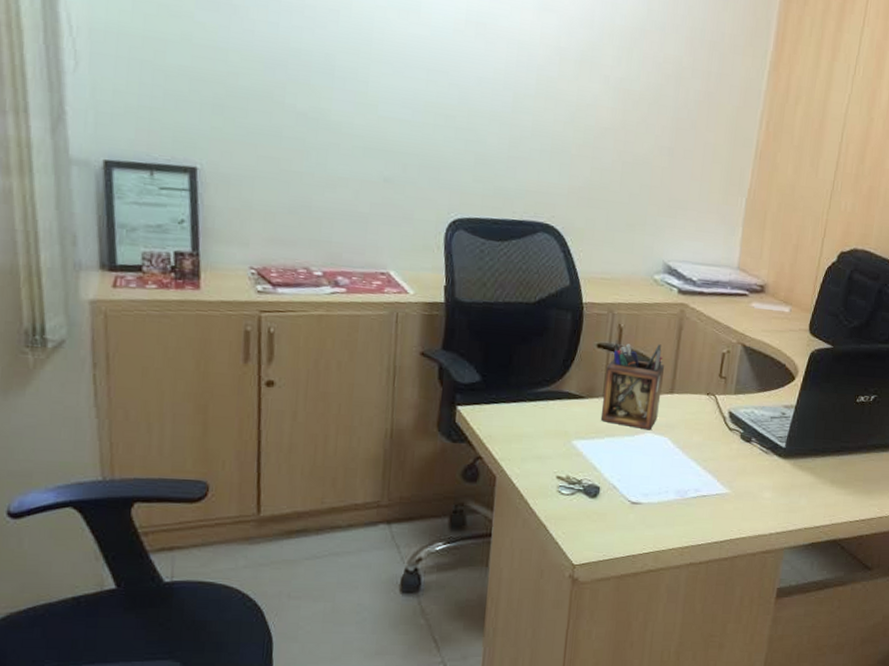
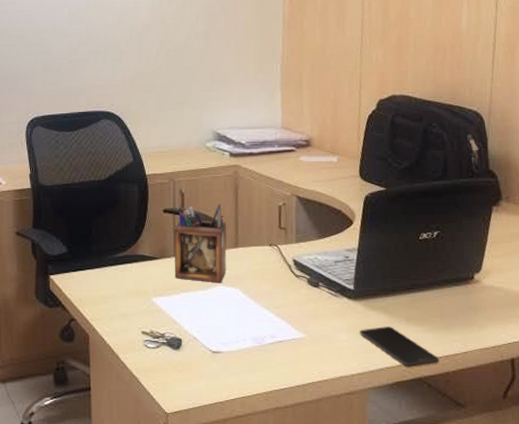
smartphone: none [783,487,856,529] -> present [359,326,440,367]

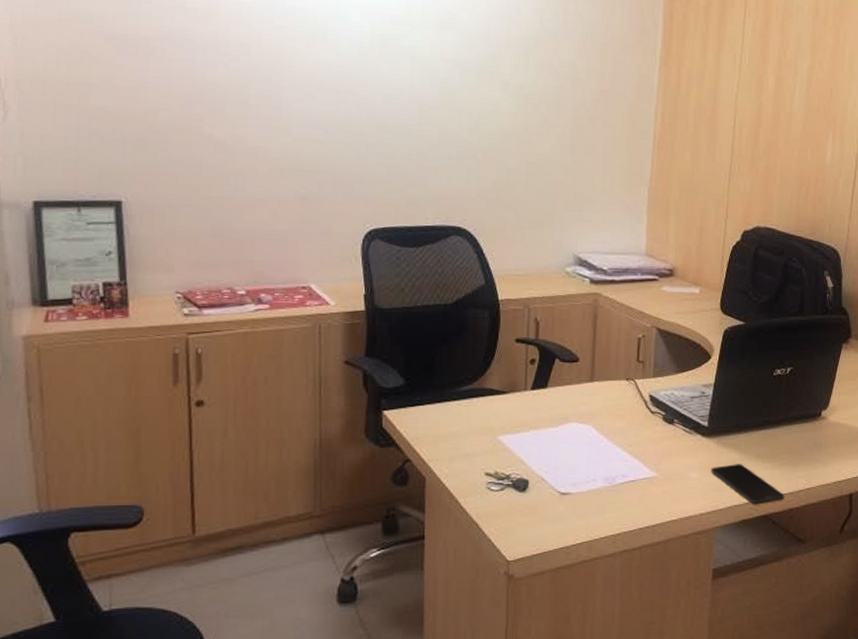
desk organizer: present [174,204,227,283] -> none [524,334,582,420]

